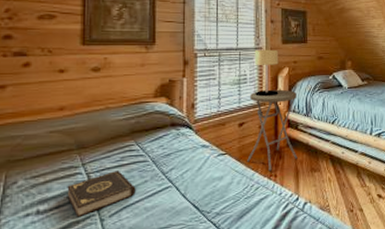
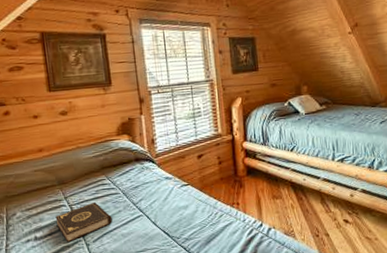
side table: present [247,89,298,172] -> none [206,120,258,200]
table lamp: present [254,49,279,97] -> none [205,81,234,129]

